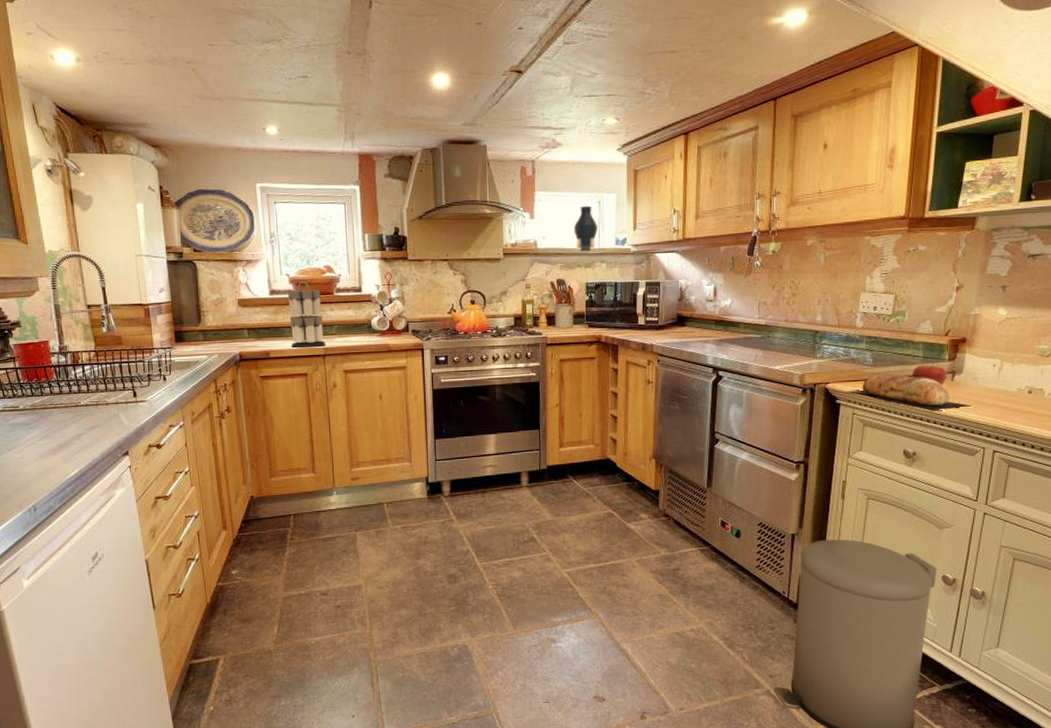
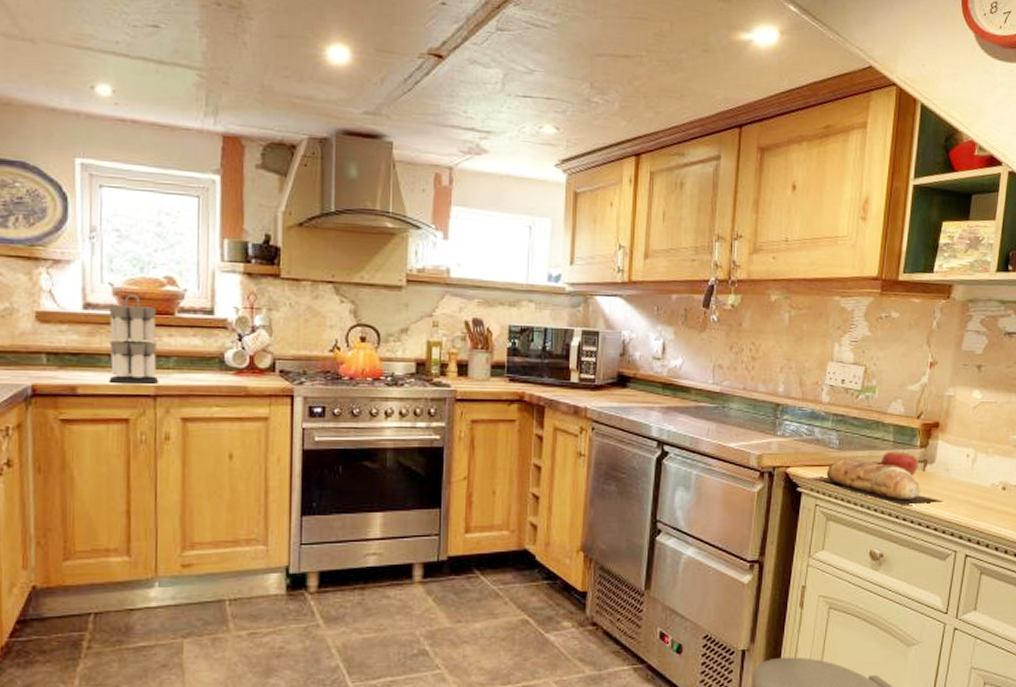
vase: present [573,205,598,251] -> none [497,229,526,286]

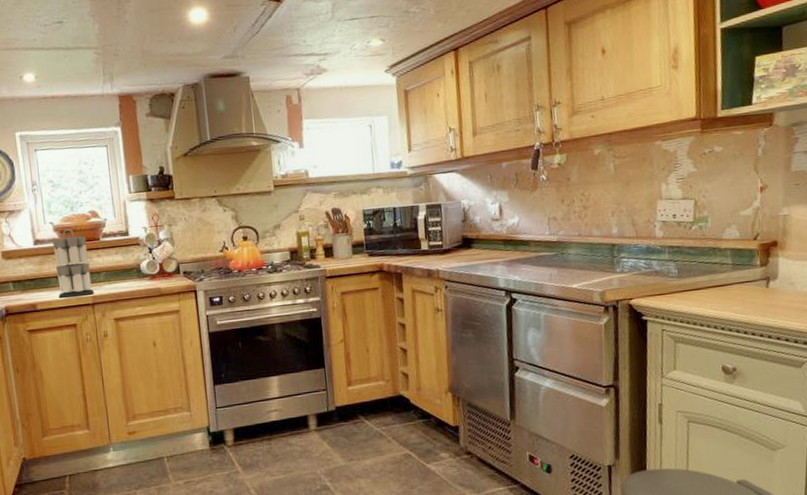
bread loaf: present [808,458,943,506] -> none [651,284,791,322]
fruit: present [880,448,918,476] -> none [722,269,761,293]

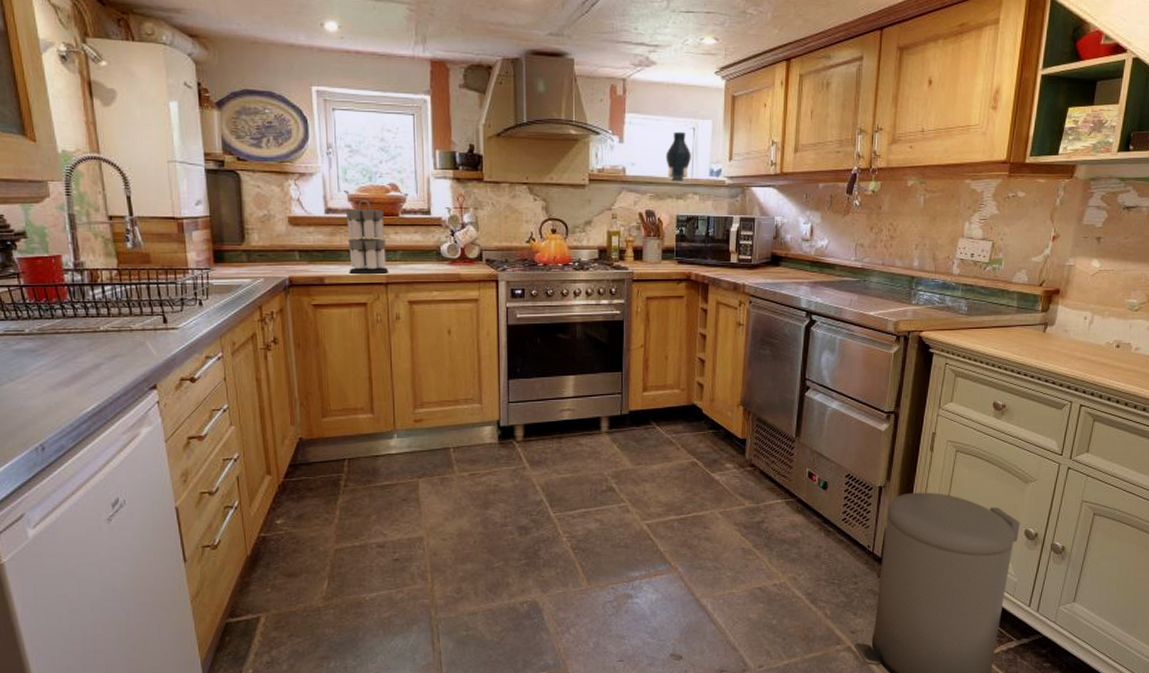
vase: none [345,130,371,178] -> present [665,131,691,181]

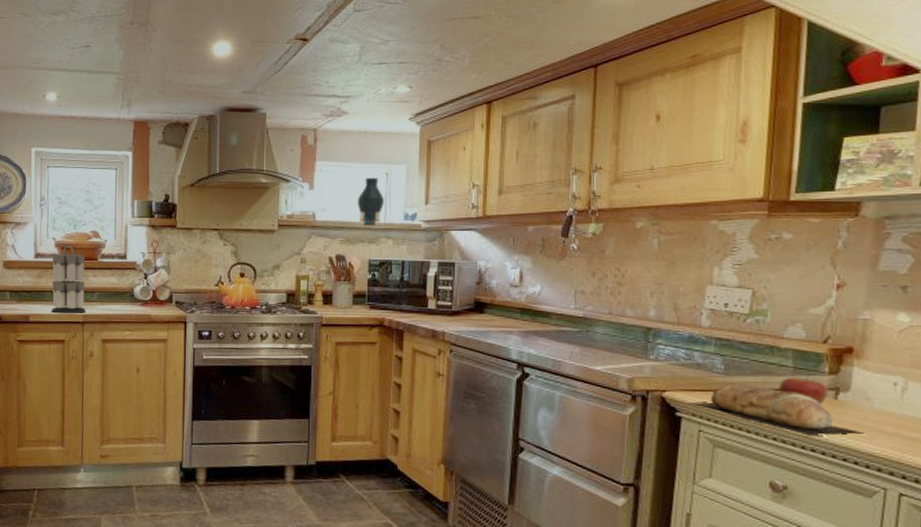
bread loaf: none [939,323,1061,363] -> present [688,384,864,436]
fruit: none [1005,313,1040,337] -> present [778,374,828,404]

